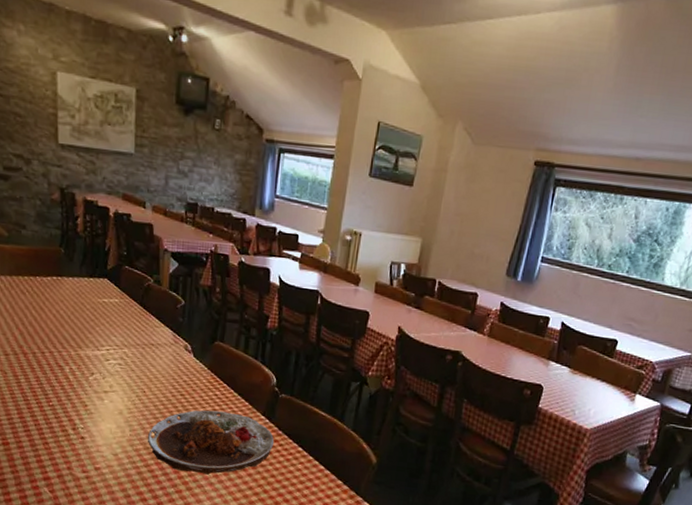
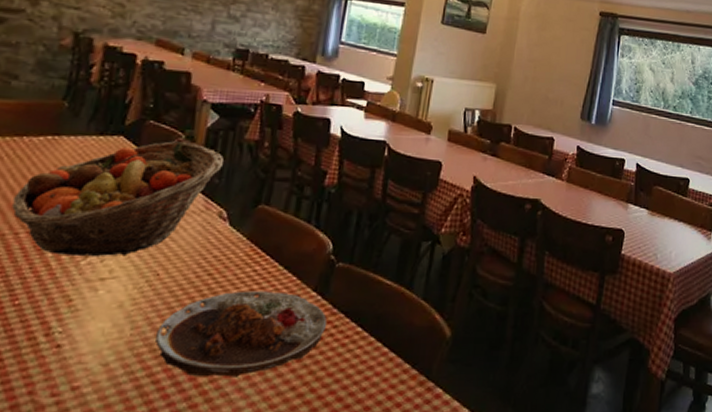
fruit basket: none [37,284,185,375] -> present [12,141,224,256]

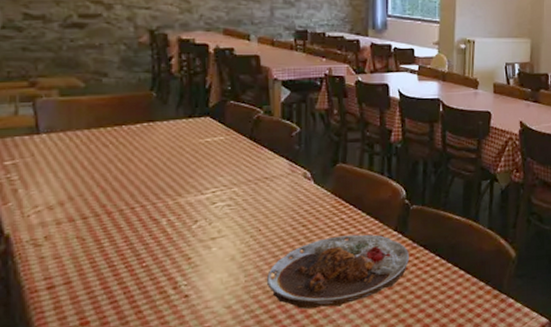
fruit basket: present [12,141,224,256] -> none [125,116,300,222]

